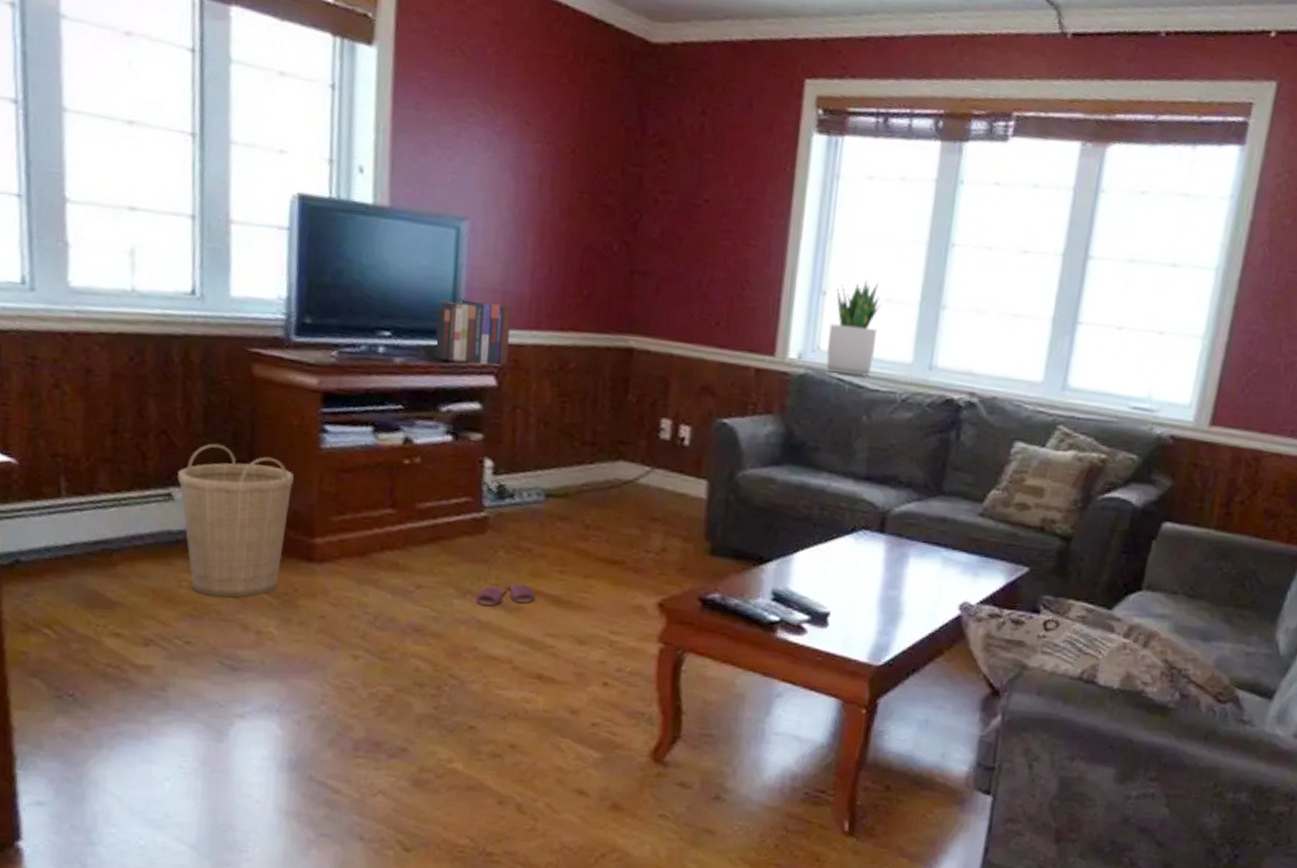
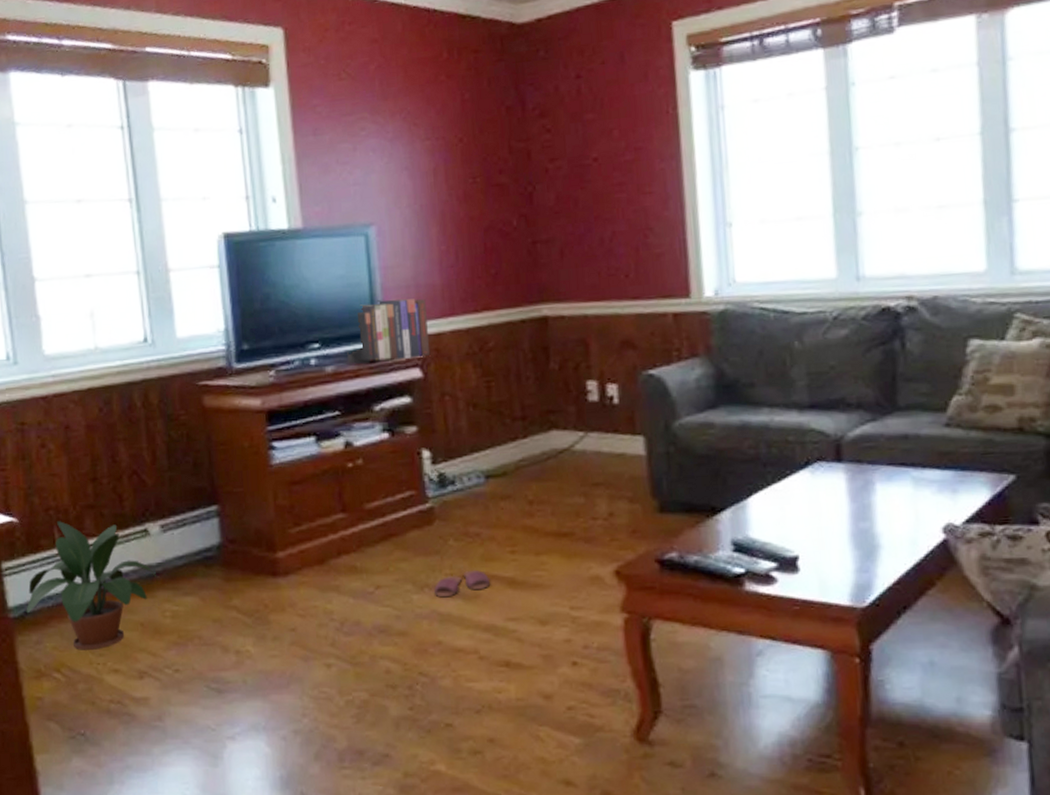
potted plant: none [17,470,180,610] -> present [26,521,160,650]
basket: present [178,443,295,598] -> none [151,476,252,622]
planter: present [826,280,882,376] -> none [741,202,794,303]

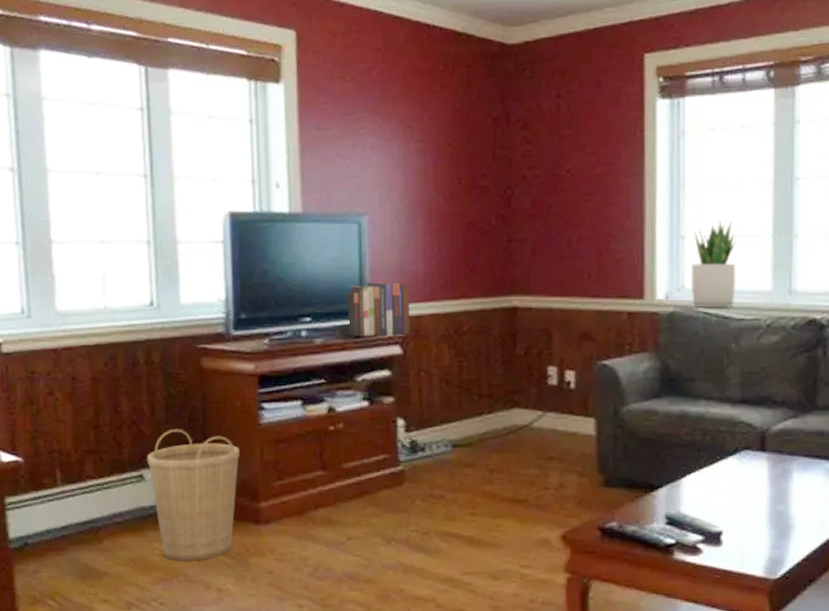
potted plant: present [26,521,160,650] -> none [25,463,152,581]
basket: none [151,476,252,622] -> present [147,429,241,561]
slippers: present [434,569,490,598] -> none [401,527,451,551]
planter: none [741,202,794,303] -> present [690,220,737,308]

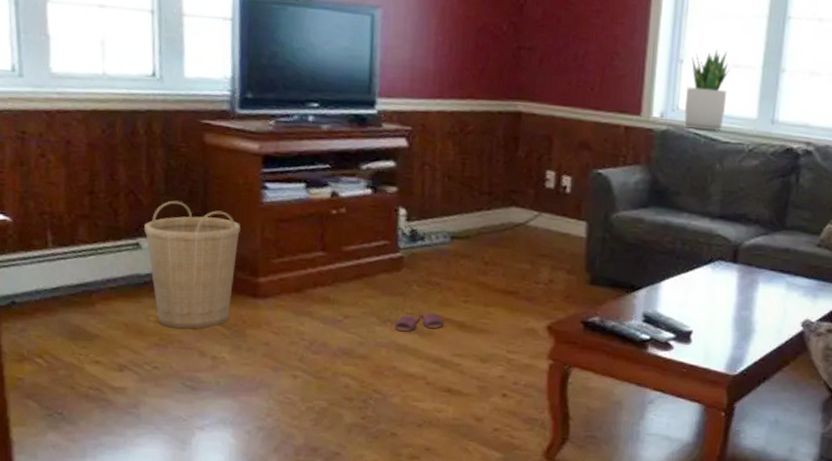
books: present [335,282,411,339] -> none [342,74,419,130]
slippers: none [401,527,451,551] -> present [395,312,444,332]

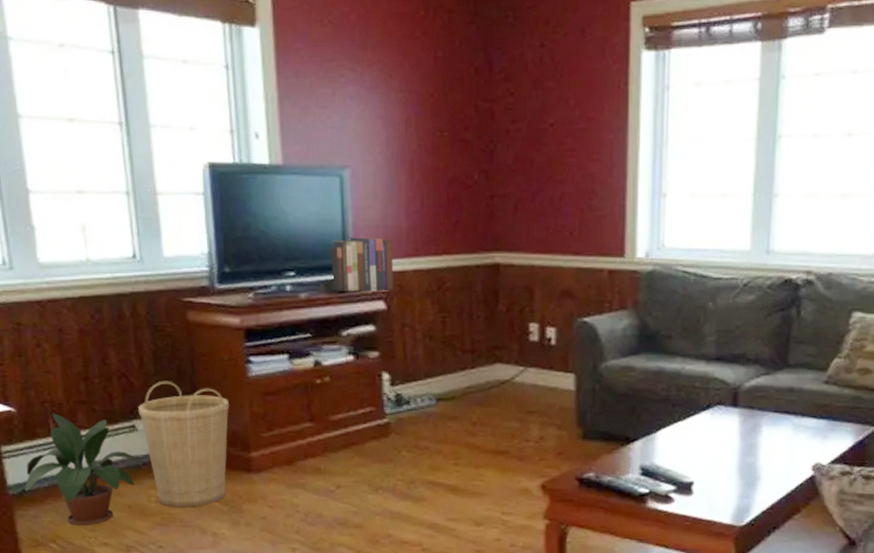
potted plant: none [13,225,147,342] -> present [24,413,146,526]
books: none [342,74,419,130] -> present [319,237,394,294]
slippers: present [395,312,444,332] -> none [387,477,436,499]
planter: present [684,49,730,131] -> none [671,178,718,266]

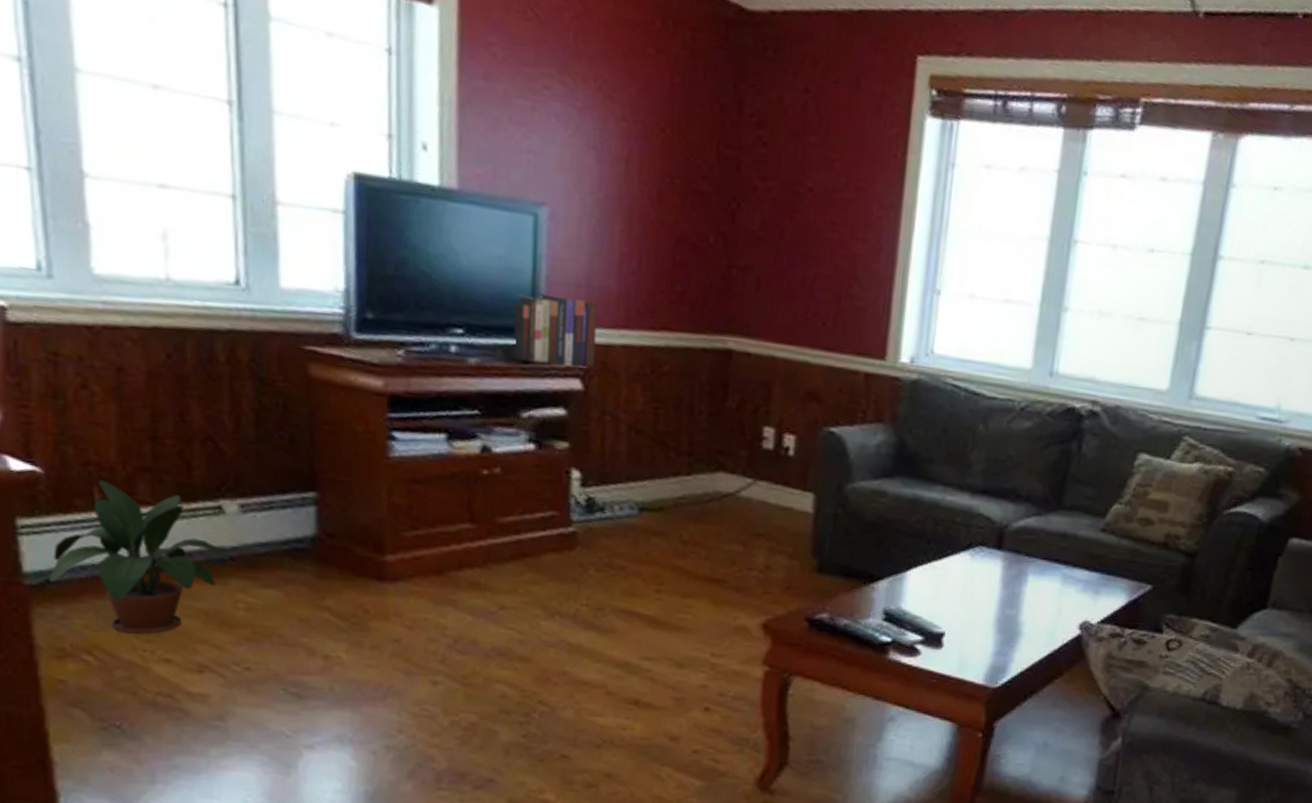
basket: present [138,381,230,507] -> none [228,451,361,620]

